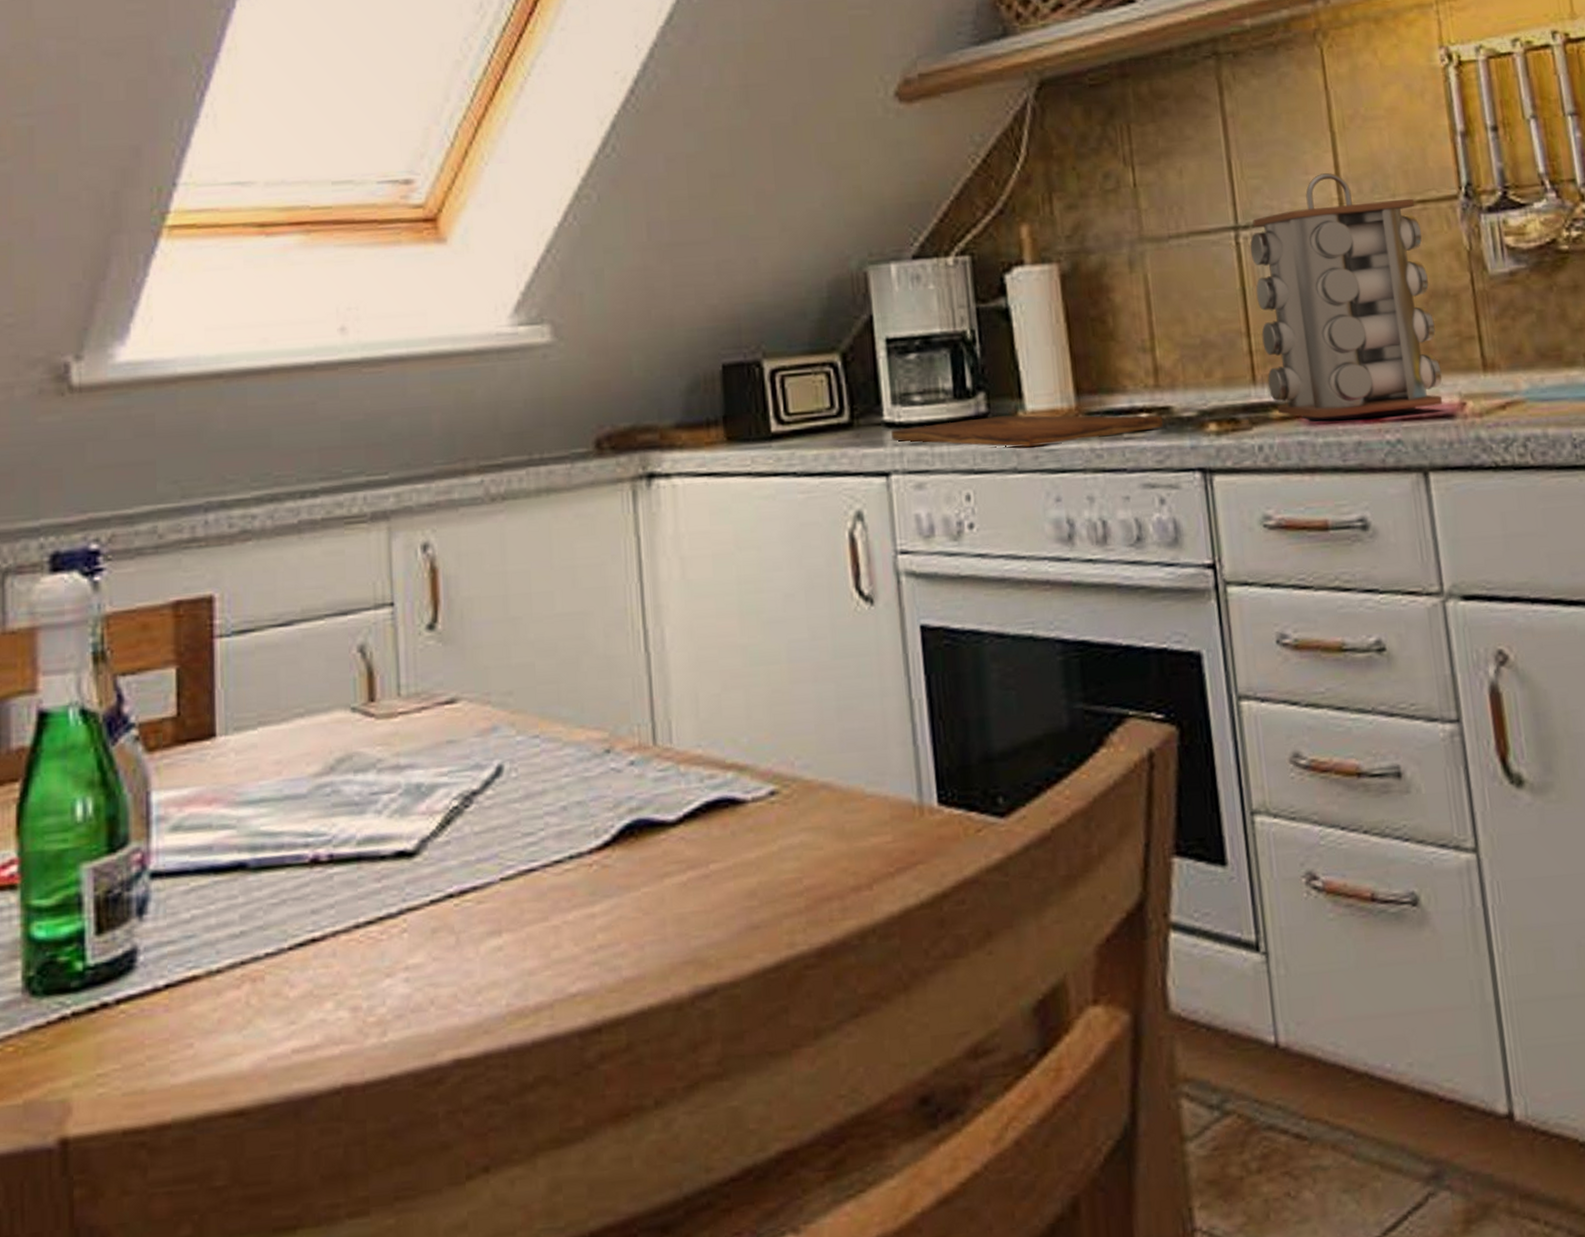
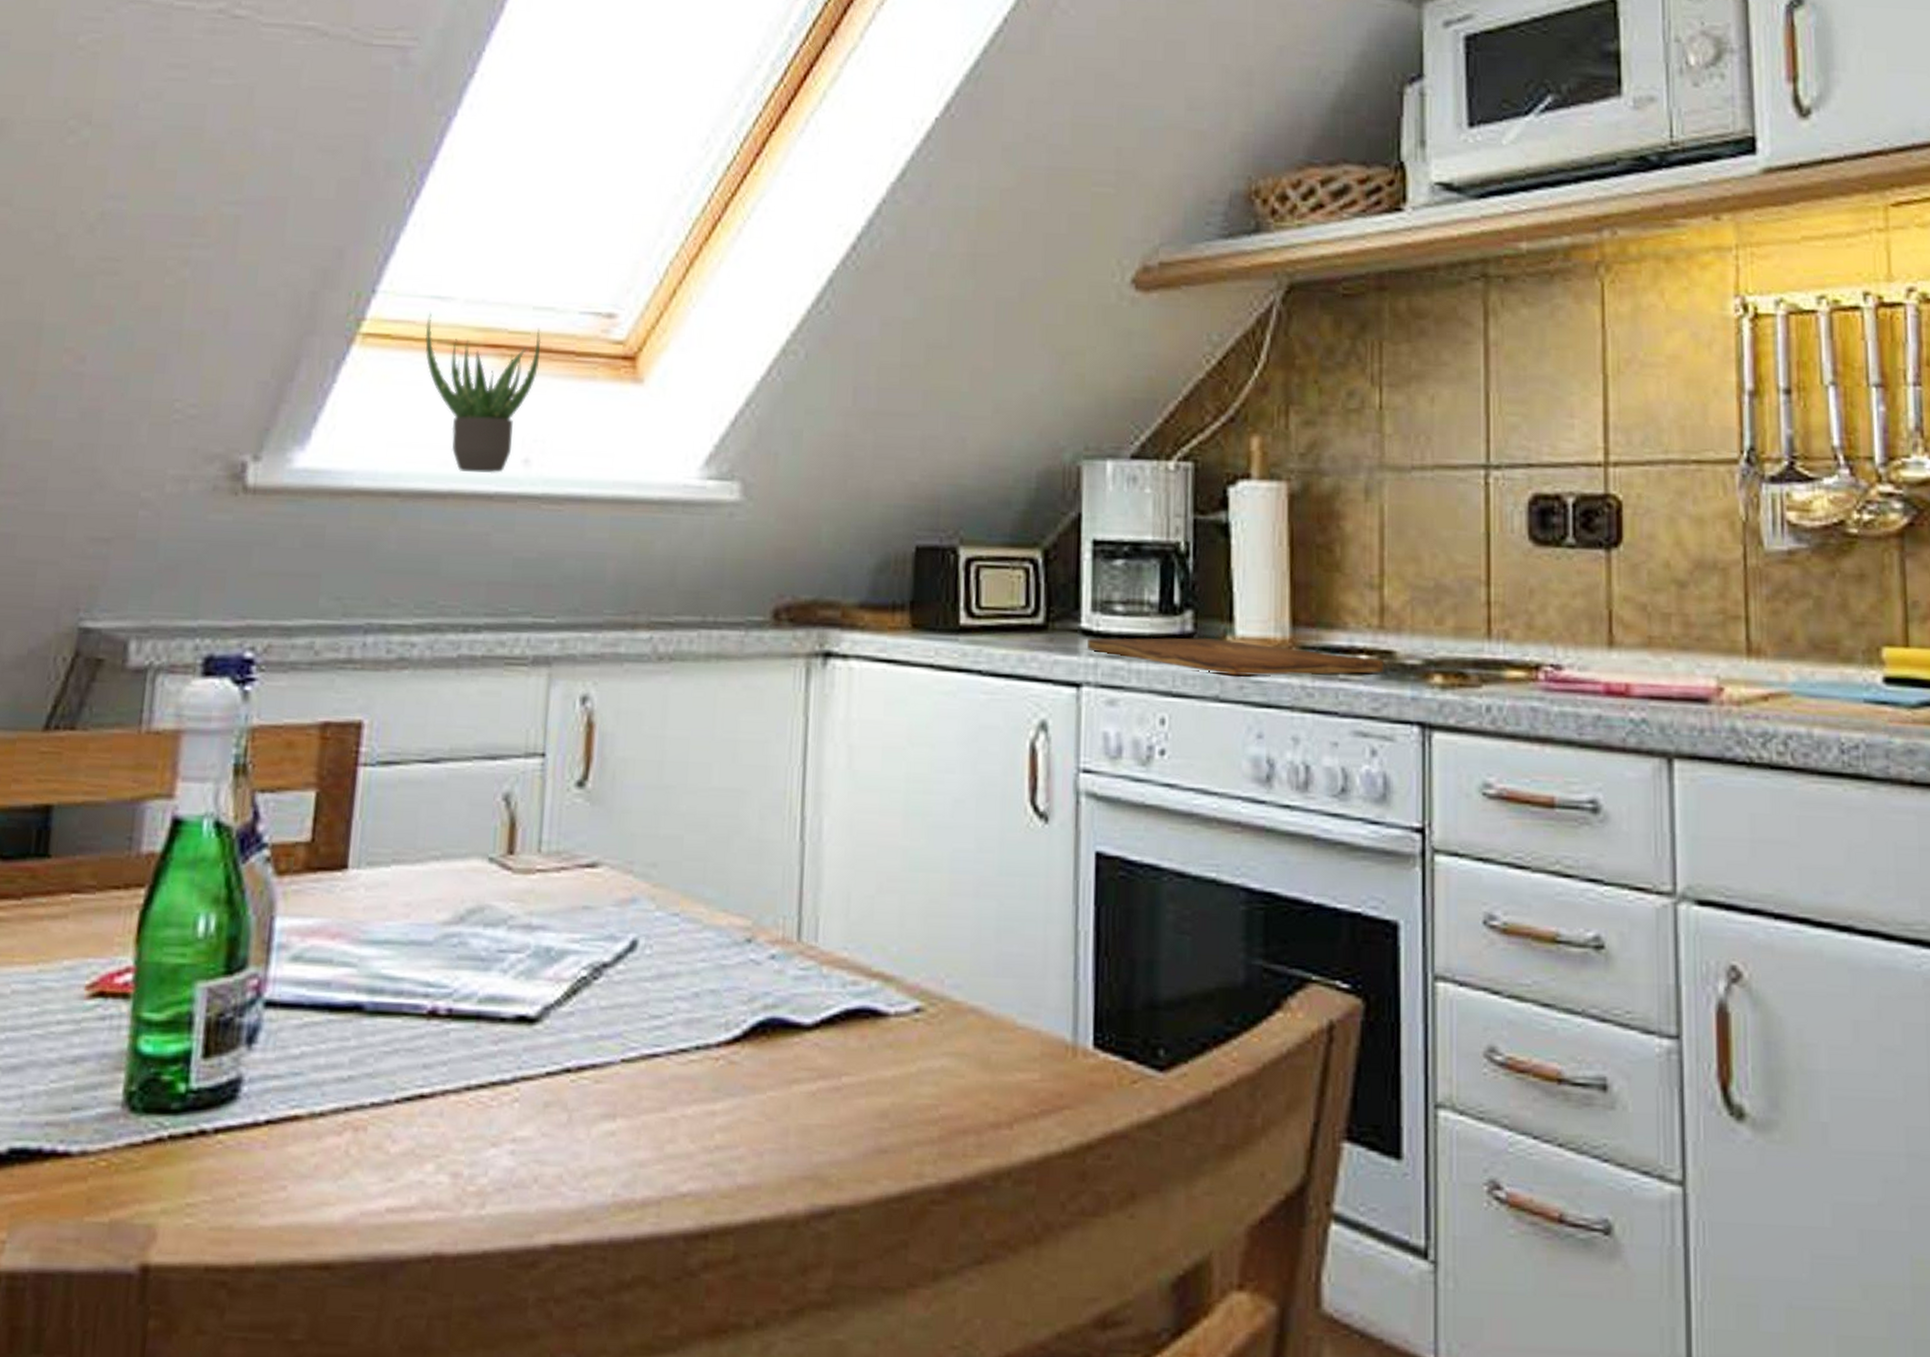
potted plant: none [229,198,344,347] -> present [425,312,542,474]
spice rack: present [1250,173,1443,421] -> none [1500,418,1700,692]

